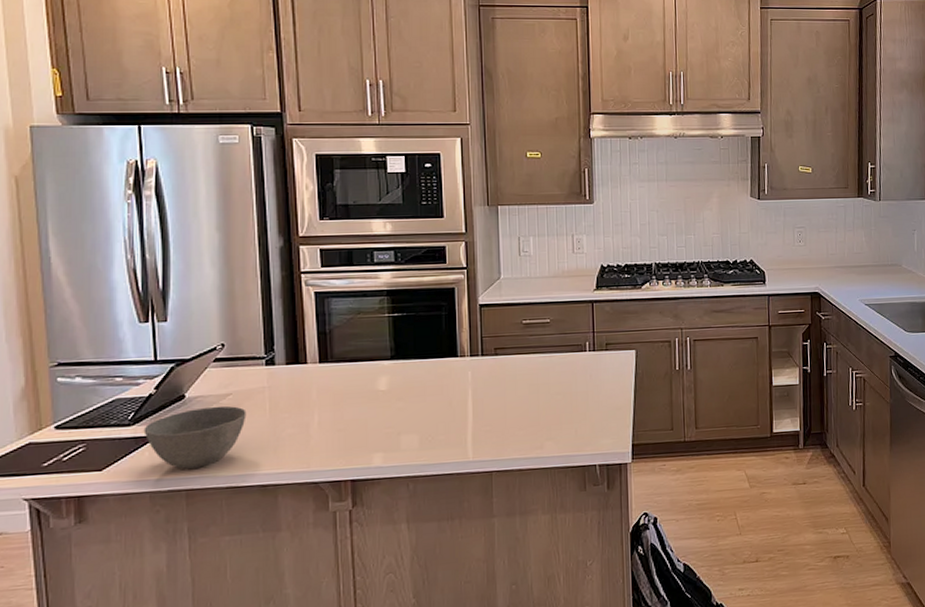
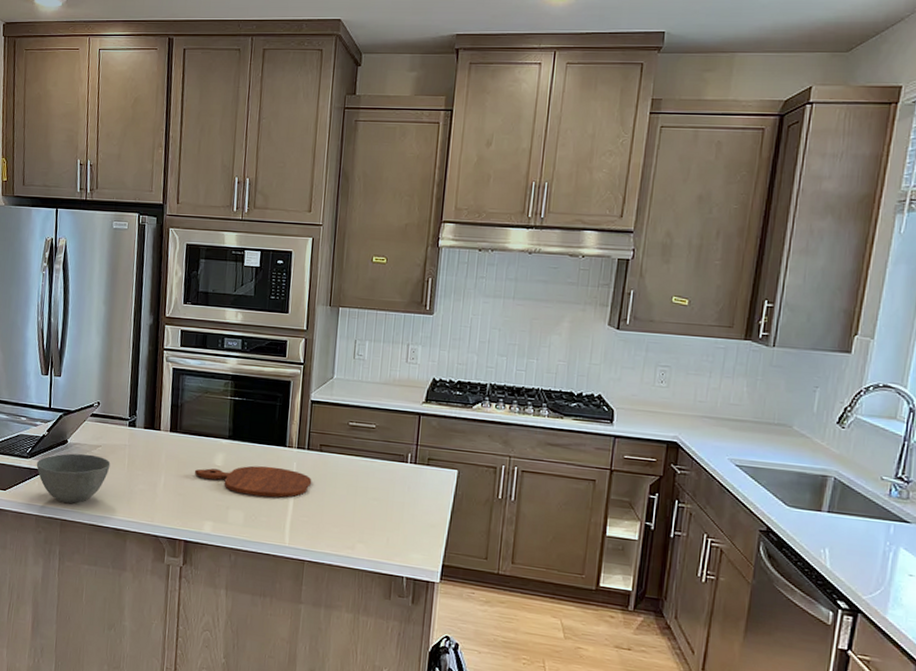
cutting board: none [354,379,490,416] -> present [194,465,312,498]

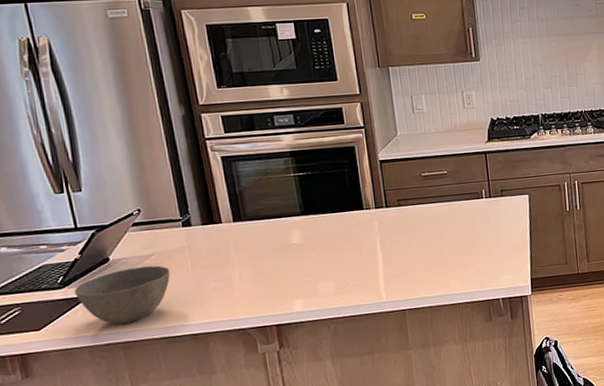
cutting board: present [194,465,312,498] -> none [270,230,397,265]

